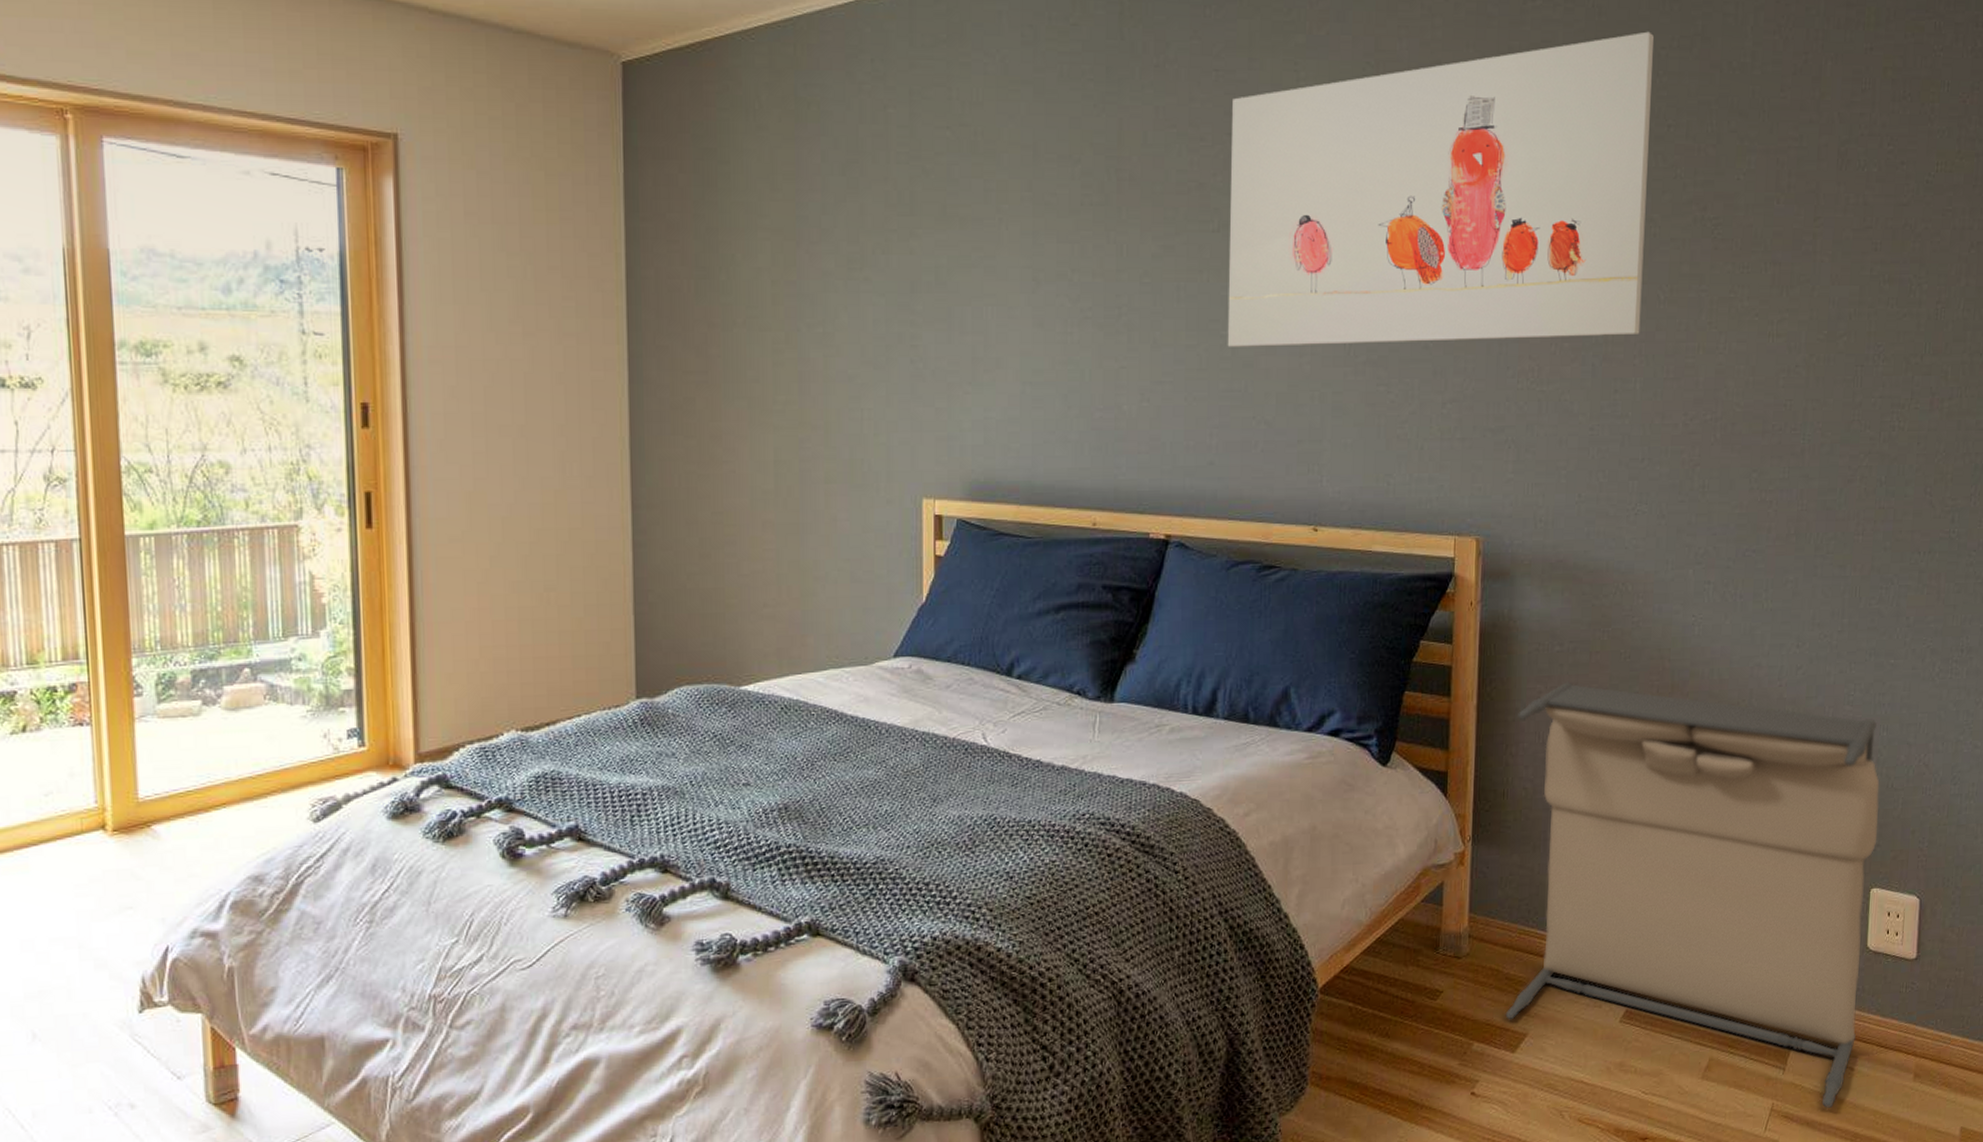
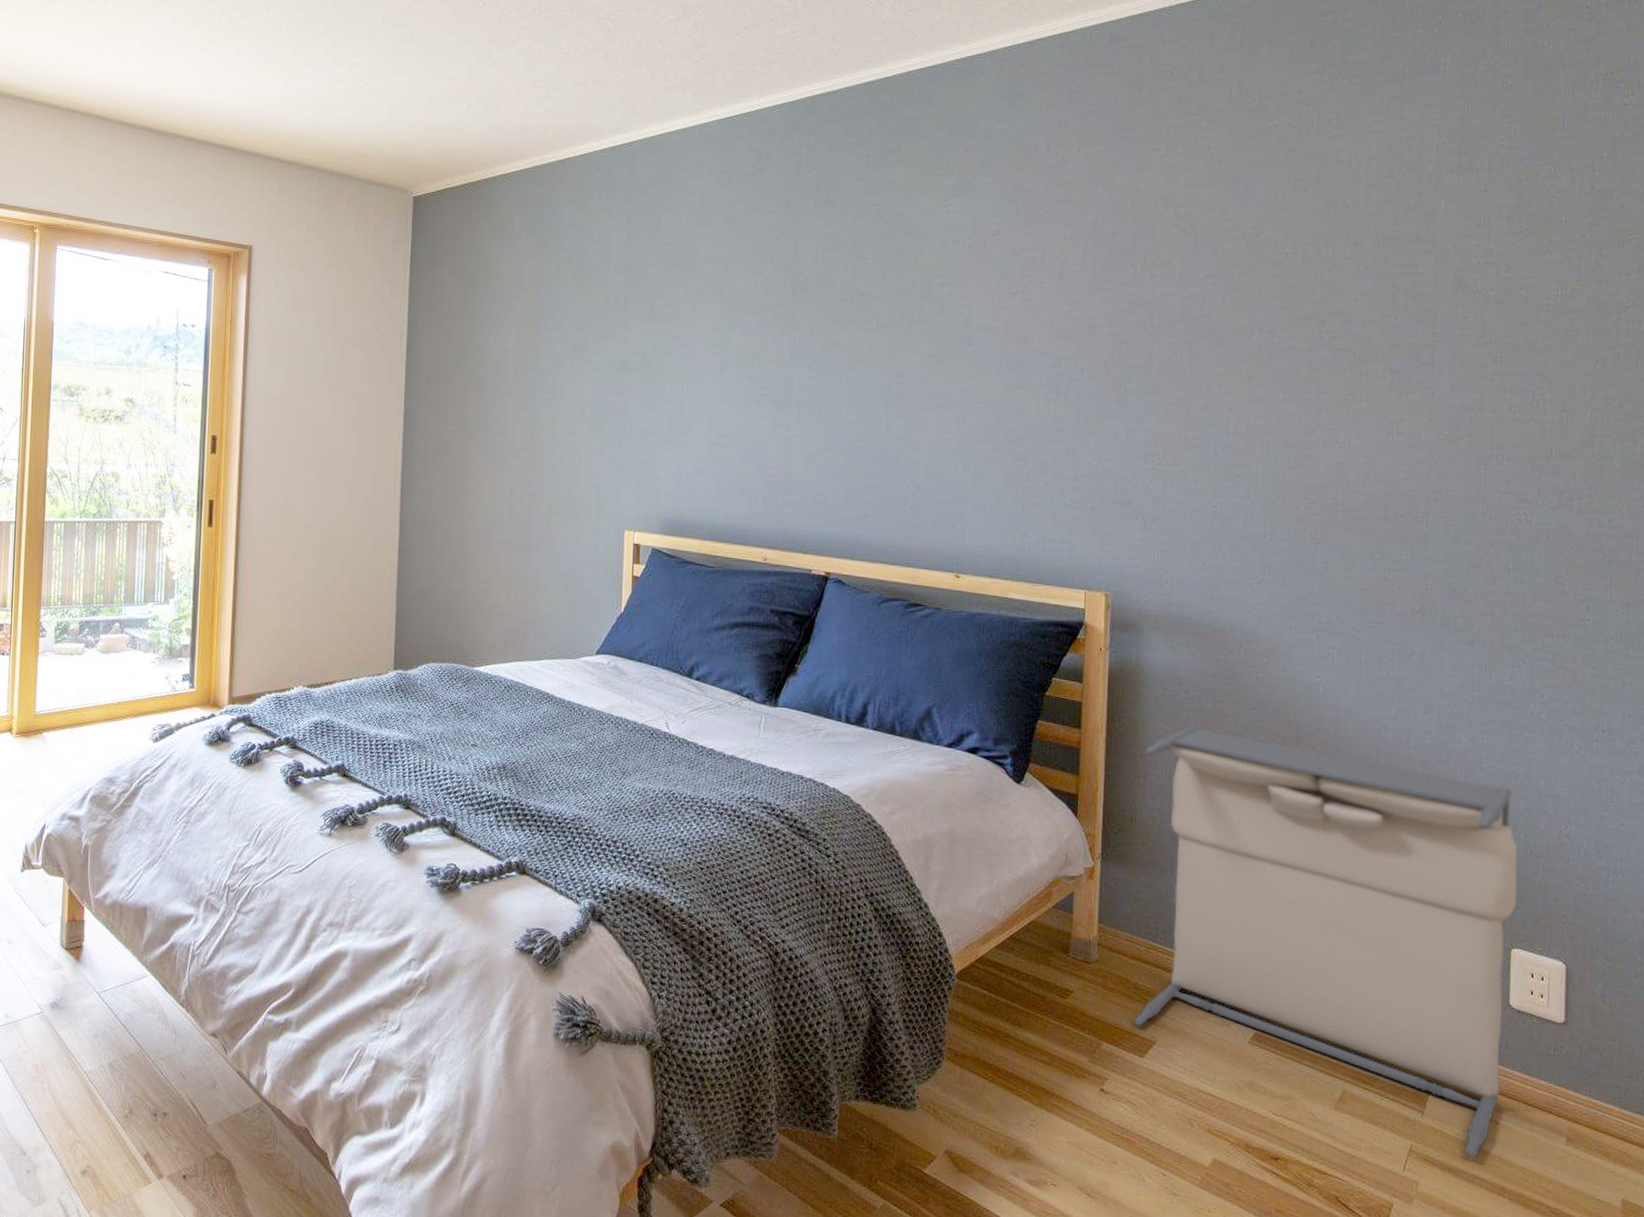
wall art: present [1227,31,1654,347] -> none [882,175,1270,428]

